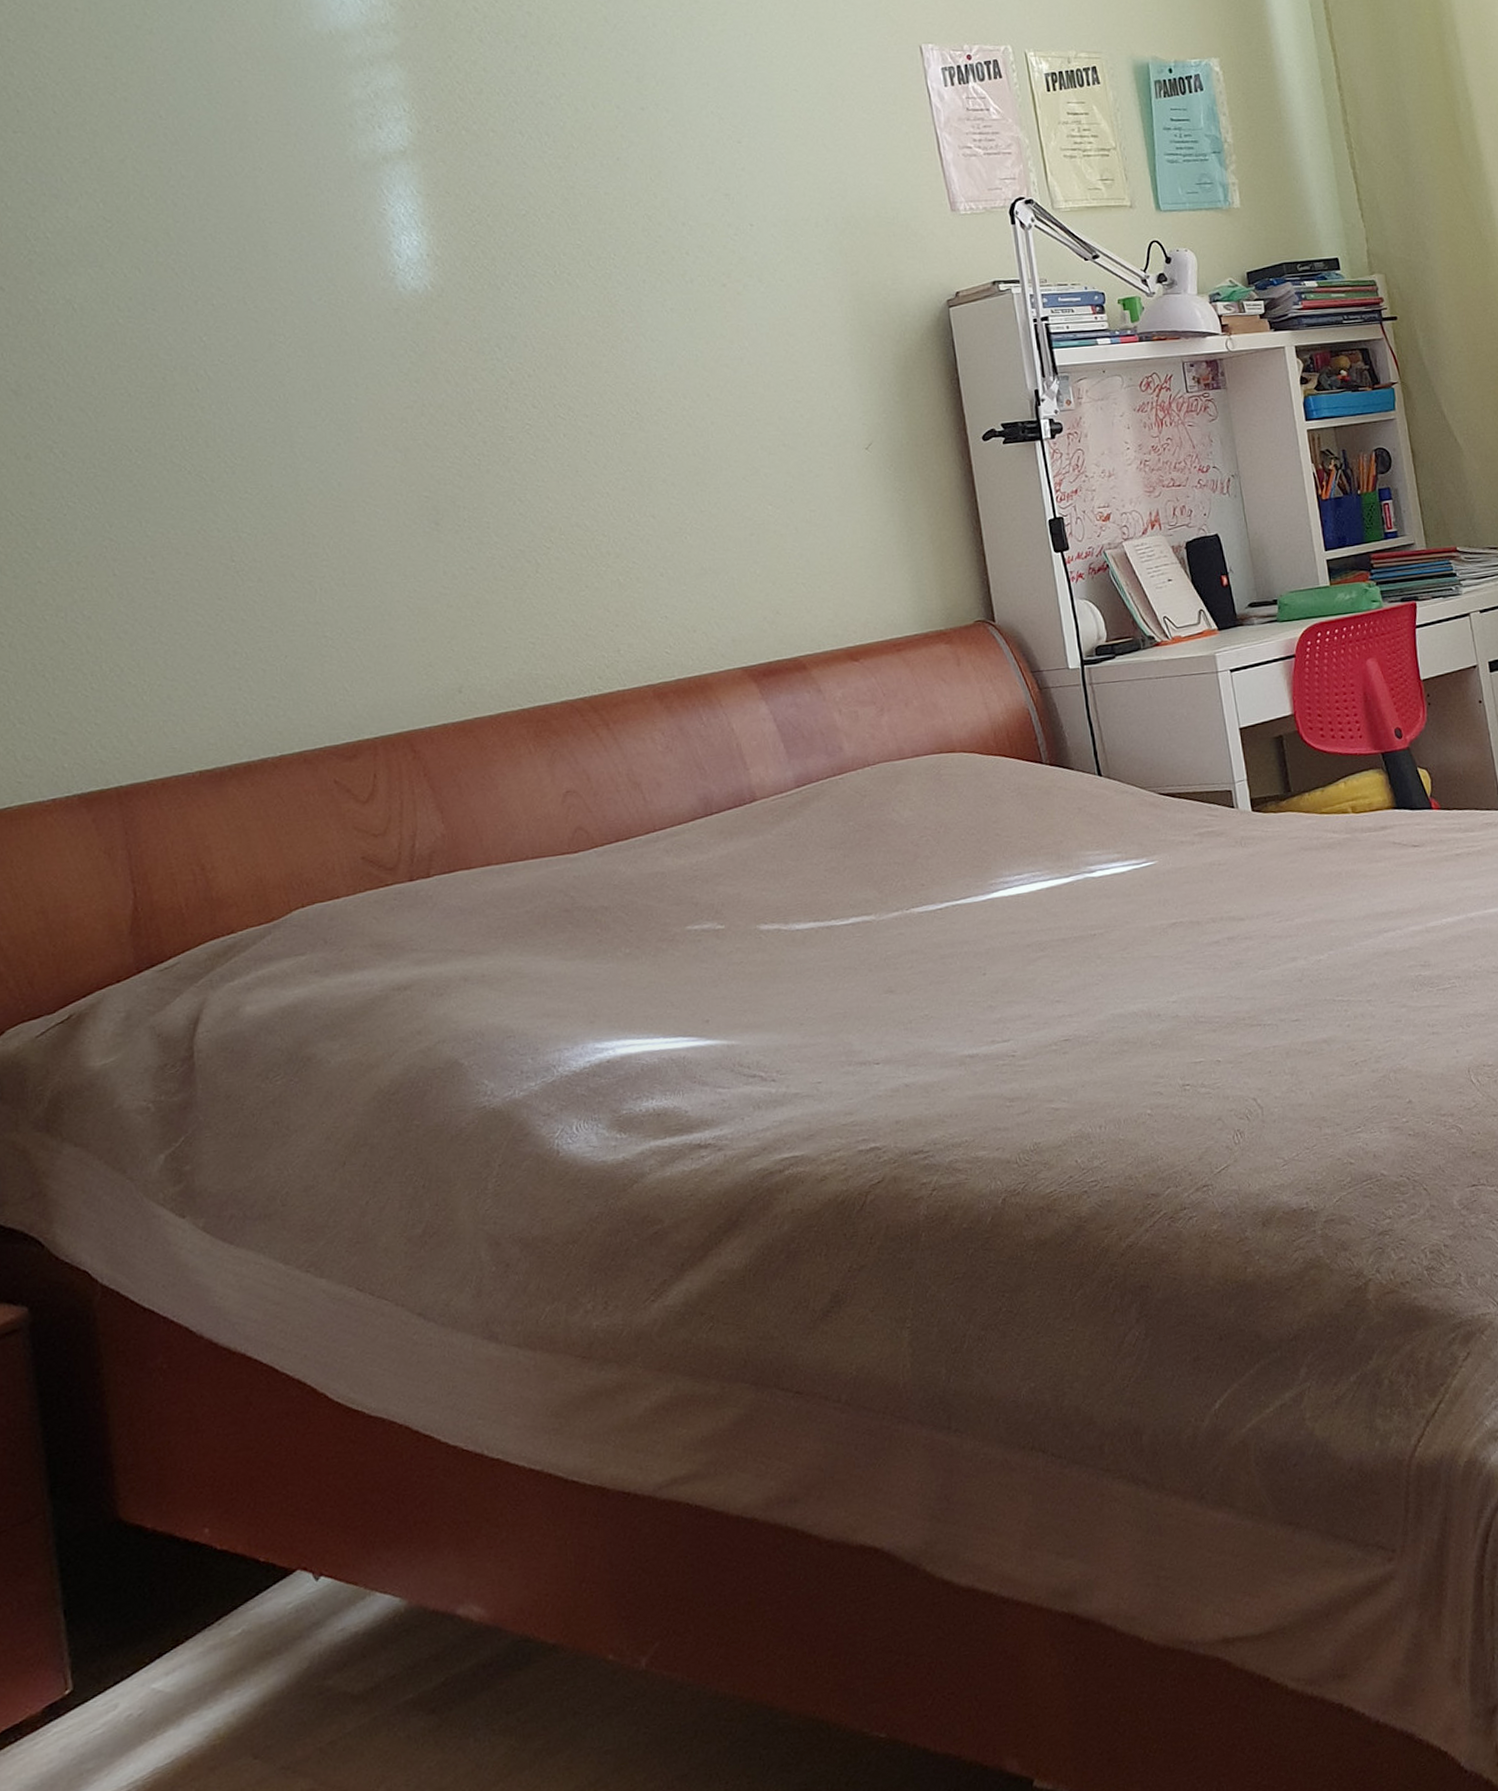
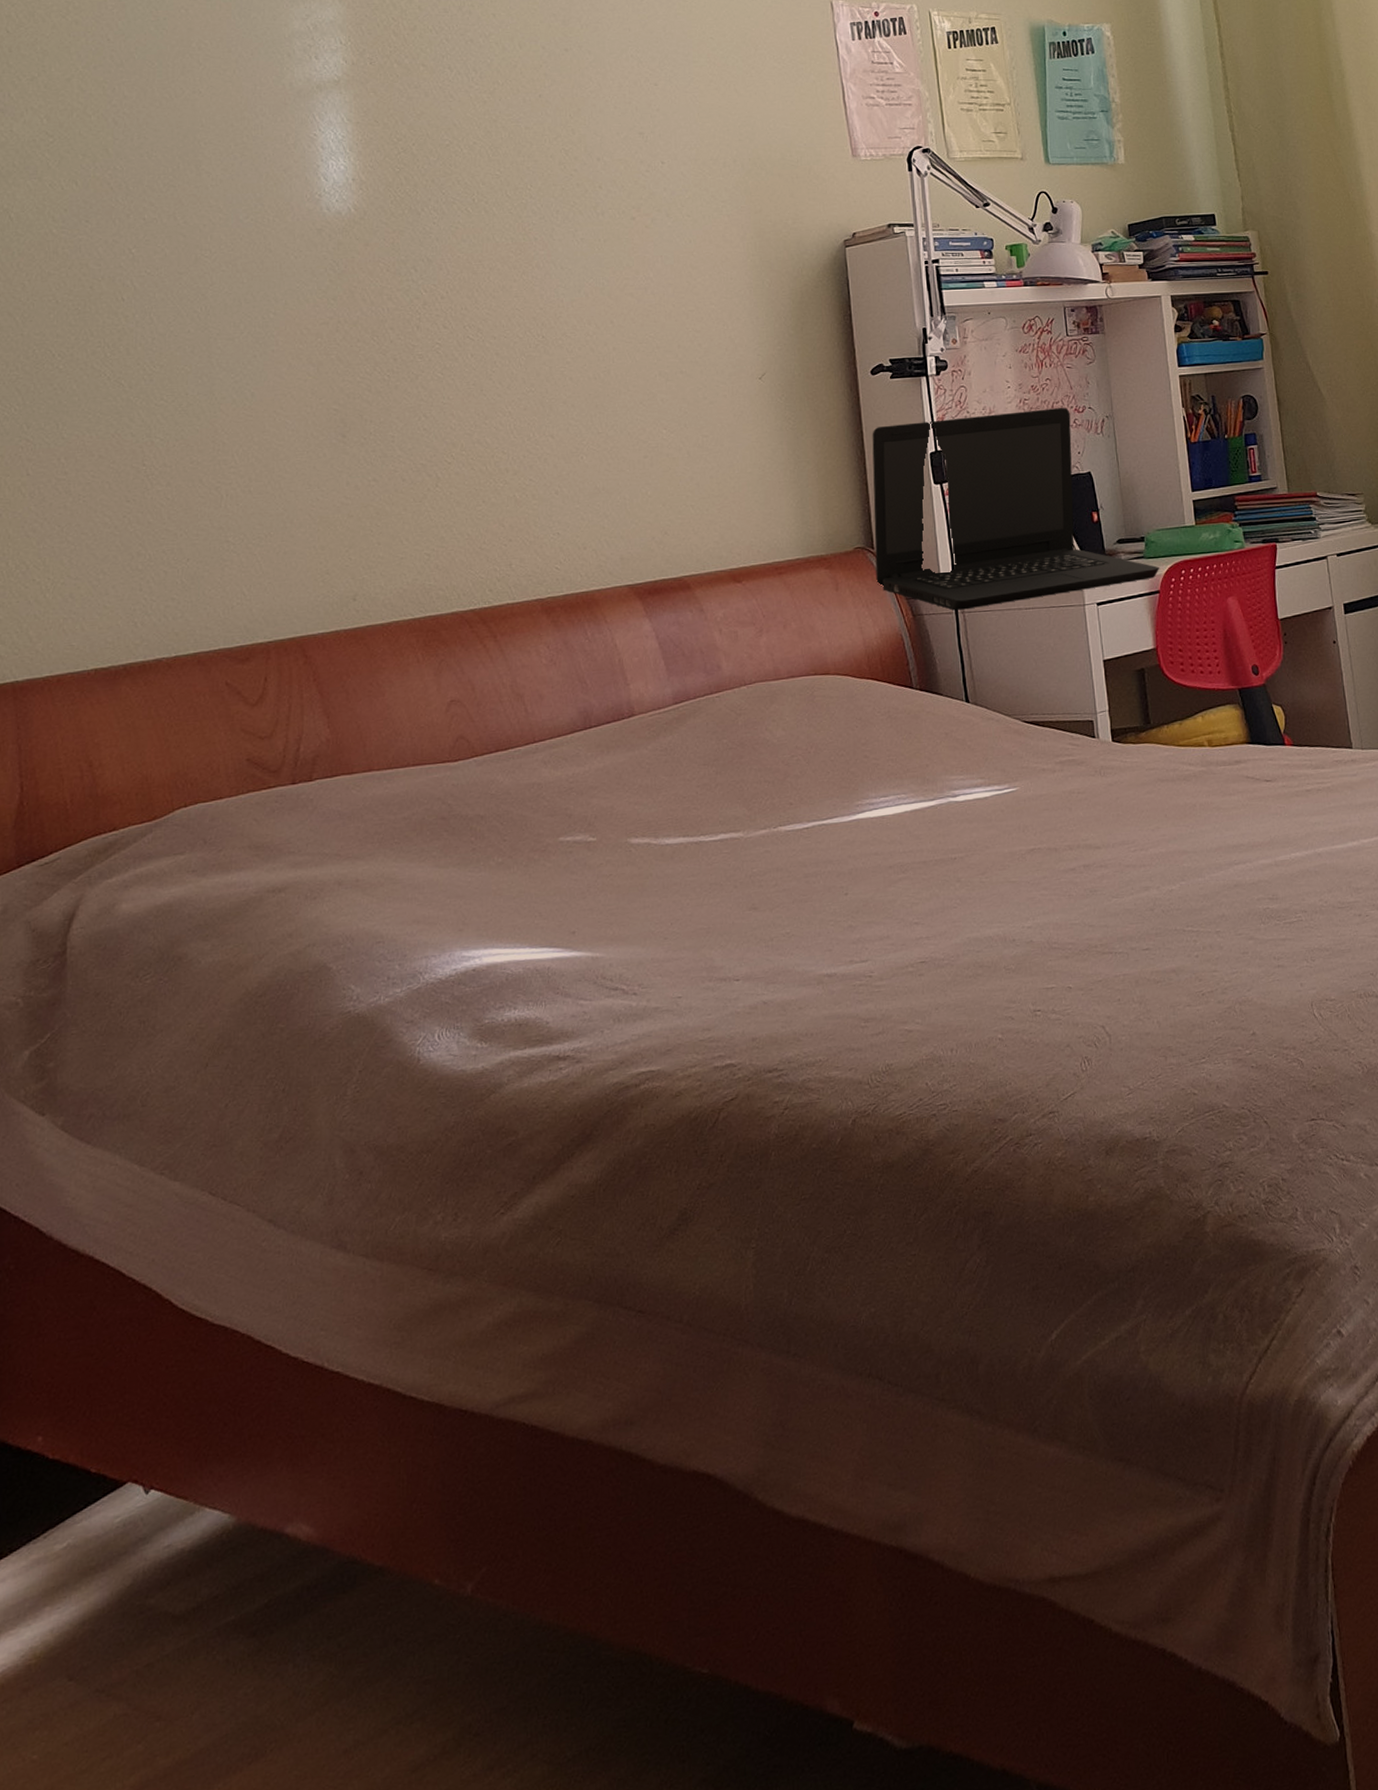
laptop: none [987,468,1295,682] -> present [872,408,1160,611]

